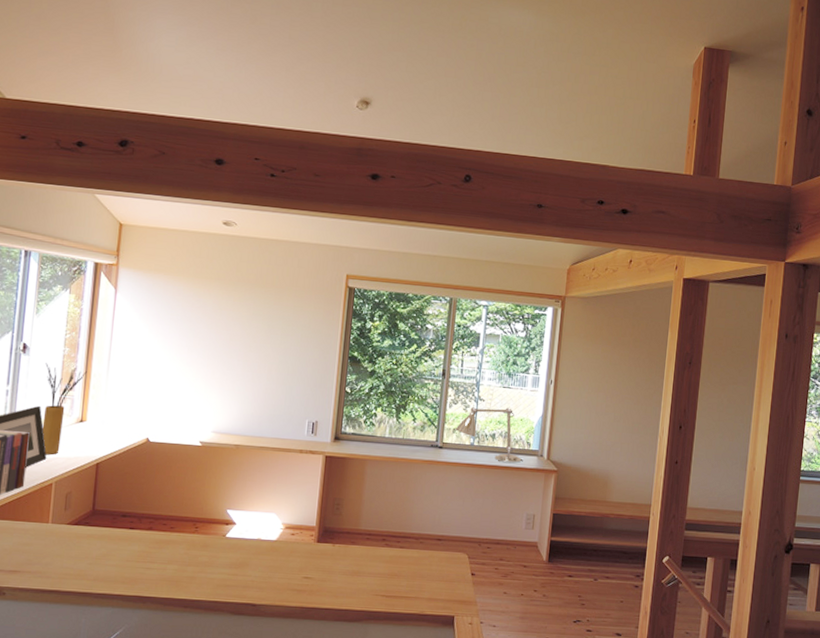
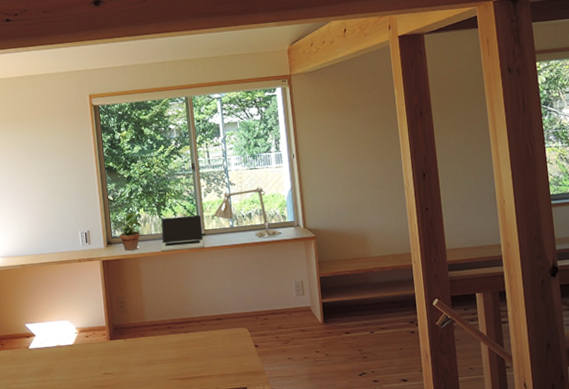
potted plant: none [344,409,375,451] -> present [112,212,140,251]
laptop: none [391,422,442,461] -> present [161,215,204,252]

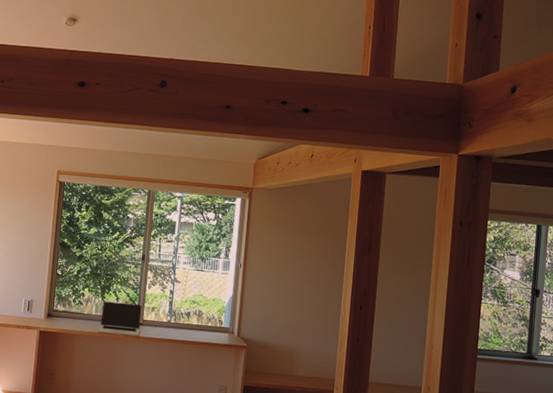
potted plant: present [112,212,140,251] -> none [55,289,83,327]
desk lamp: present [213,187,282,239] -> none [154,288,216,340]

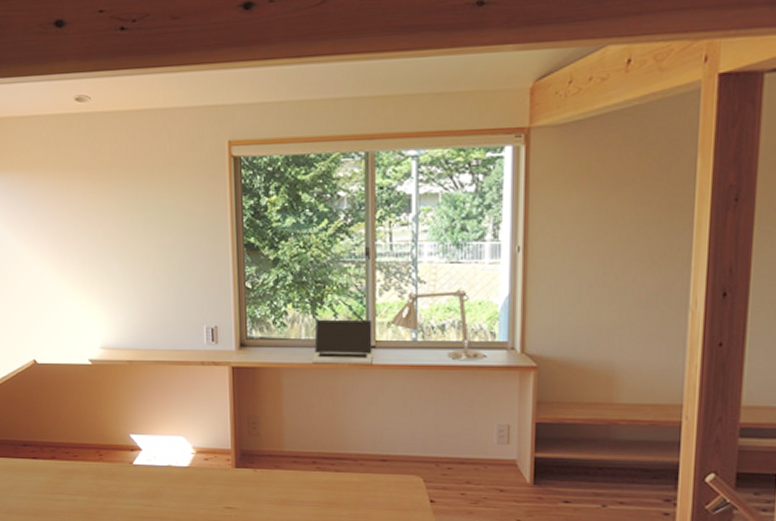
desk lamp: none [154,288,216,340] -> present [390,289,487,361]

